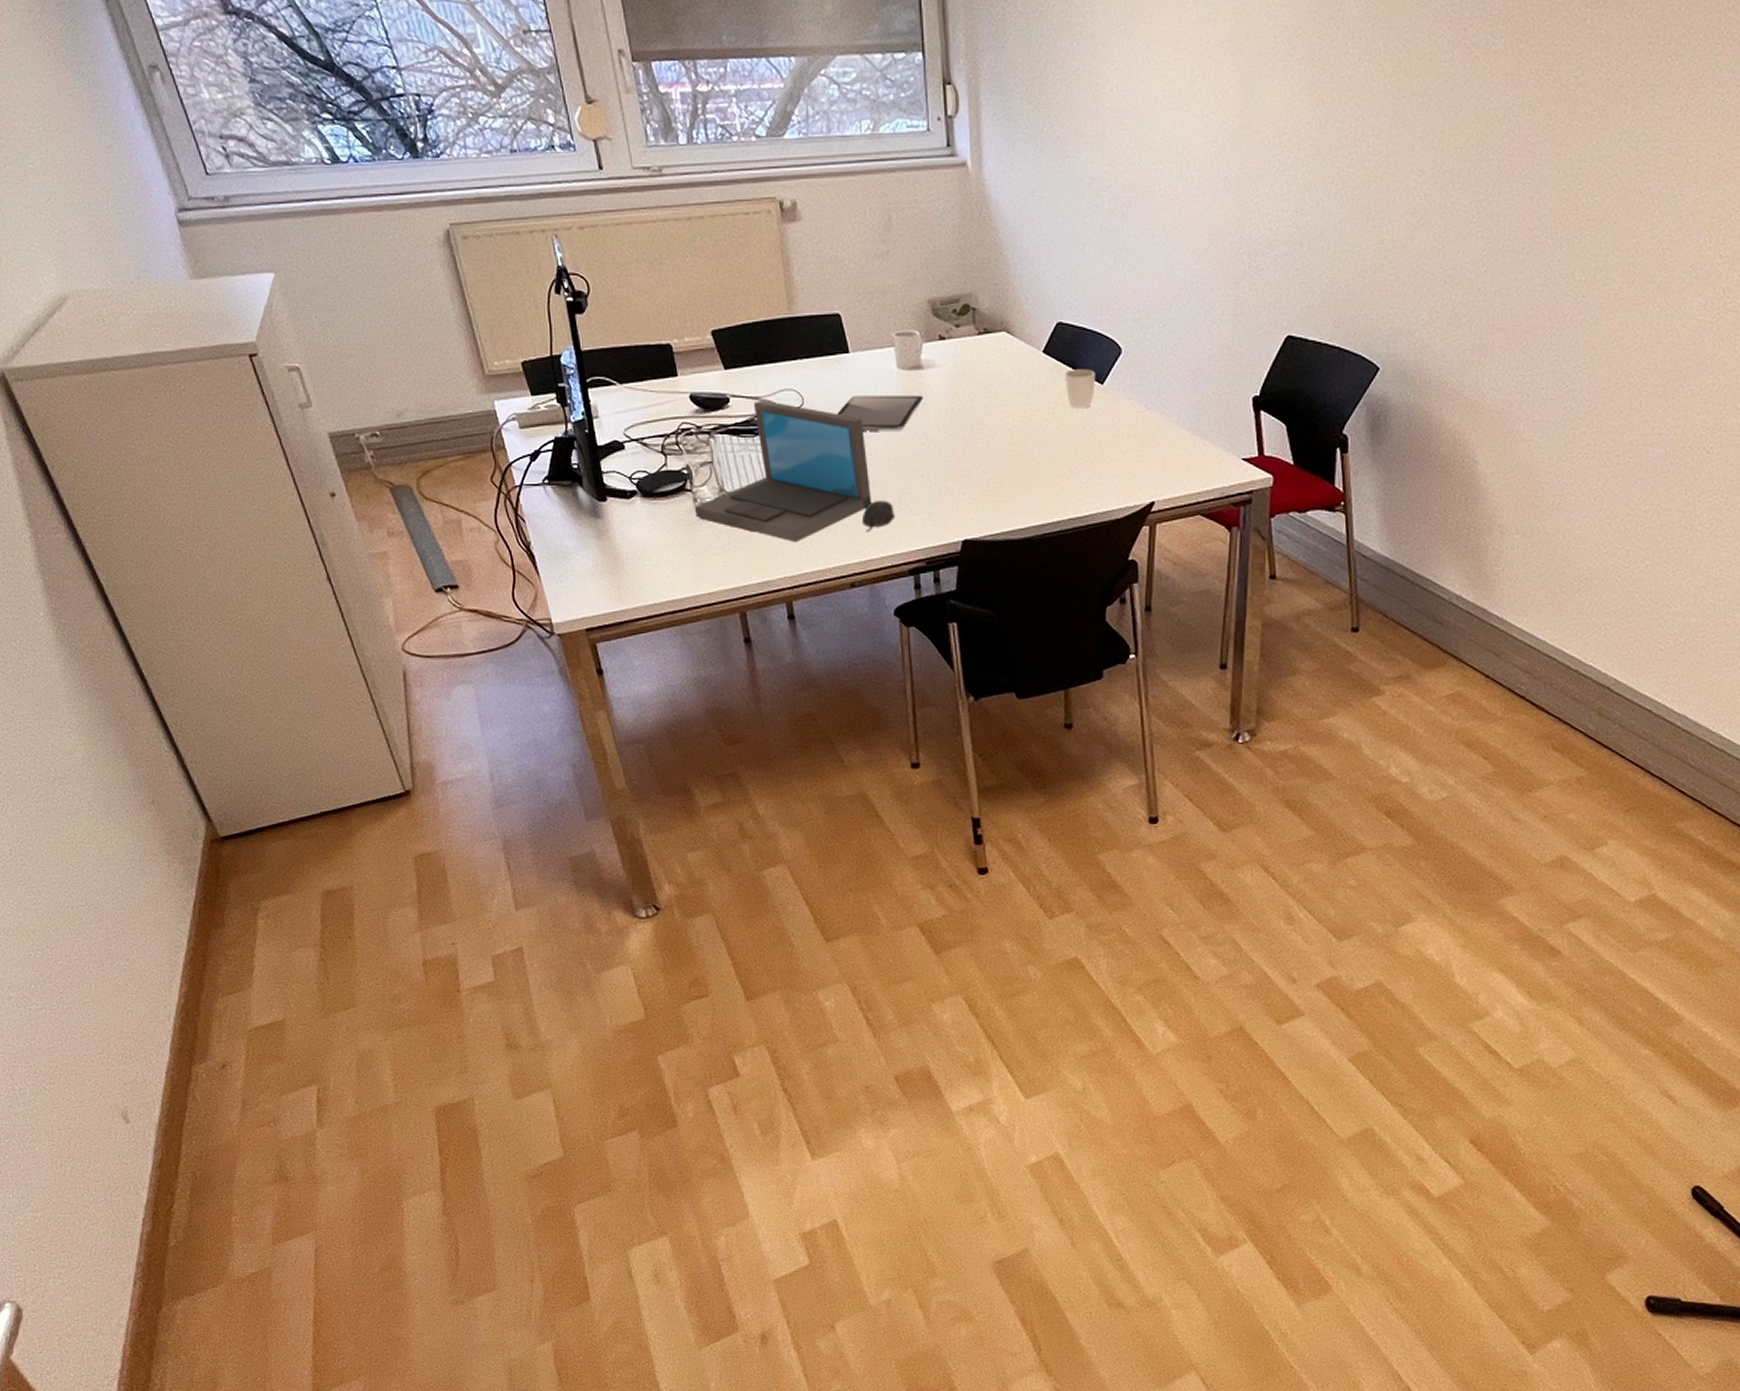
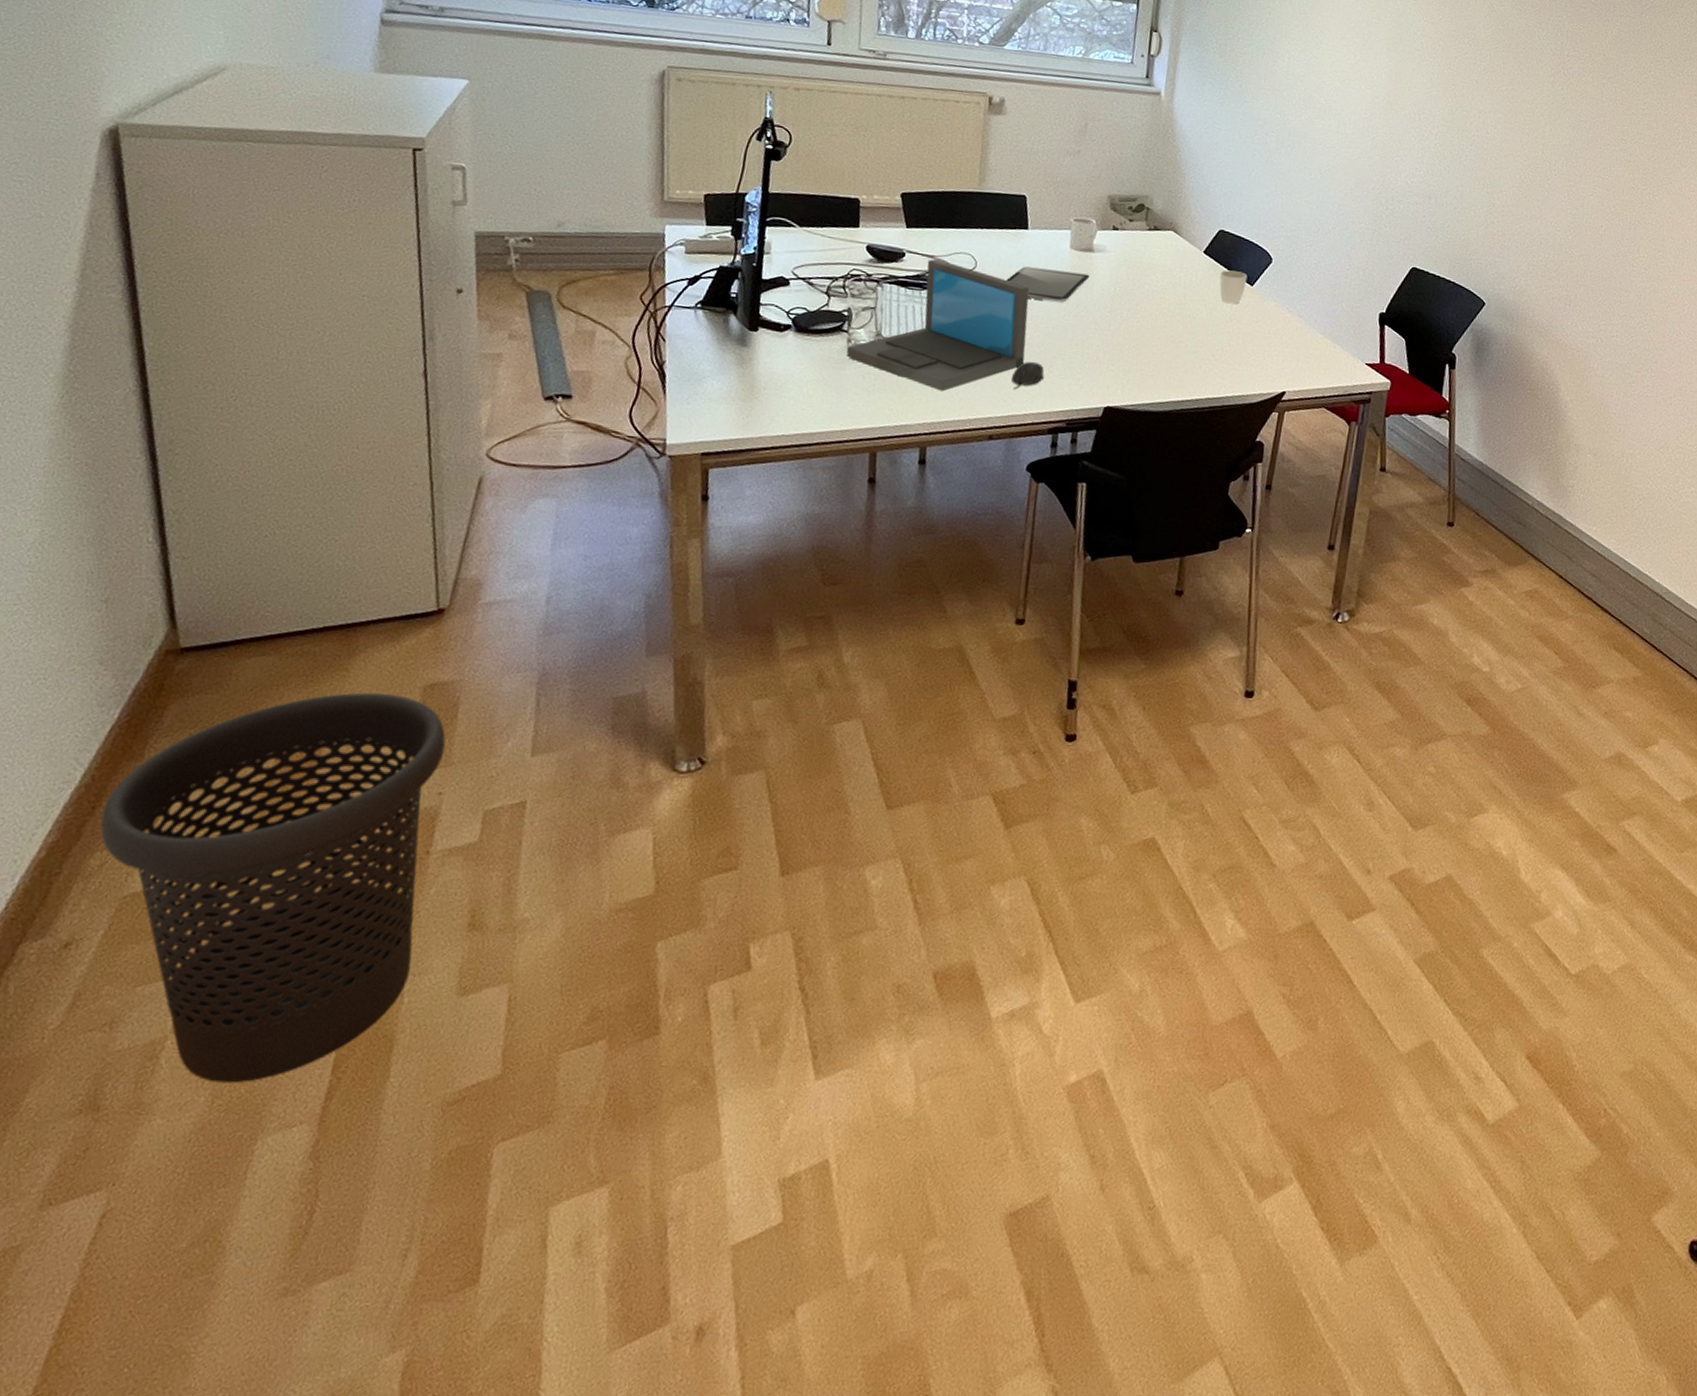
trash bin: none [211,865,473,1162] -> present [100,692,446,1084]

